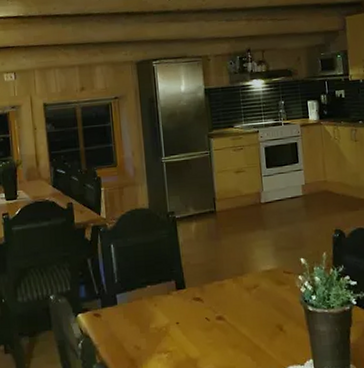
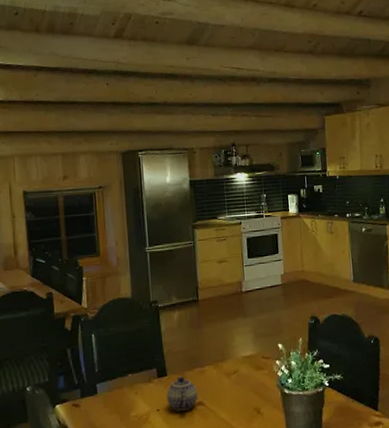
teapot: none [185,289,218,325] -> present [166,376,198,411]

